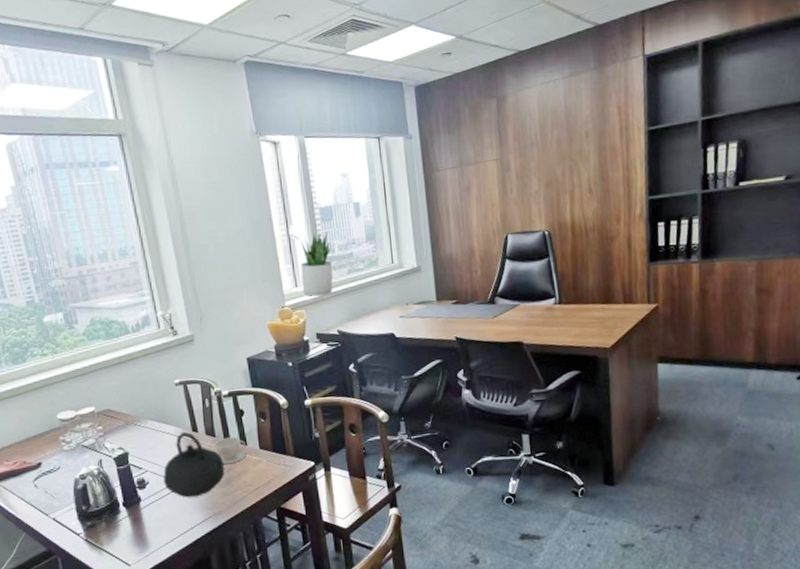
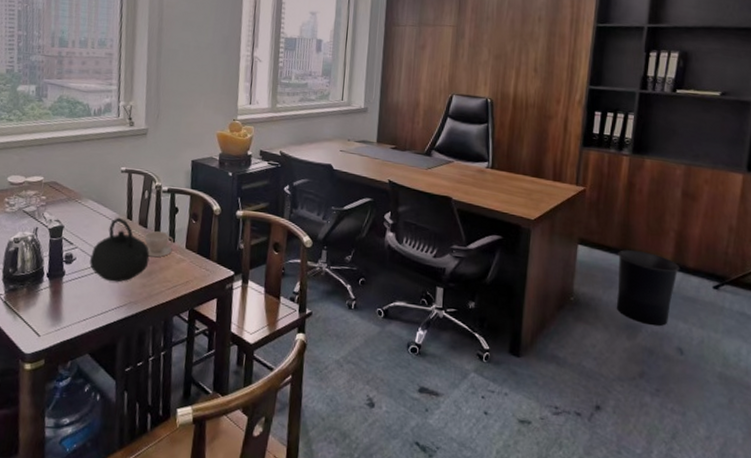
planter: present [300,232,333,297] -> none [255,59,290,118]
waste bin: none [699,357,762,428] -> present [616,250,680,326]

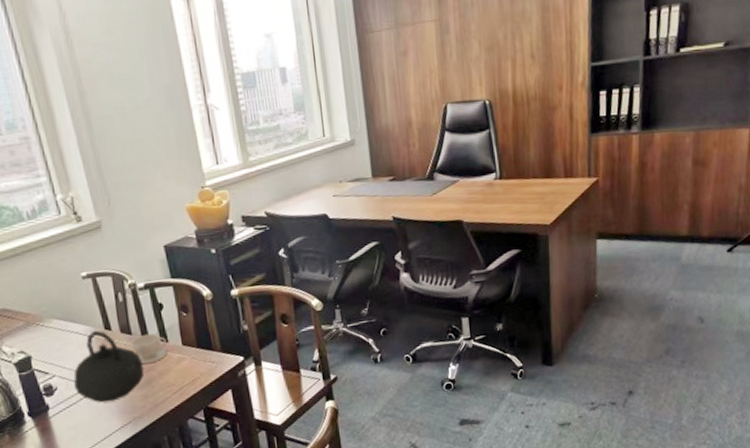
waste bin: present [616,250,680,326] -> none [636,231,696,303]

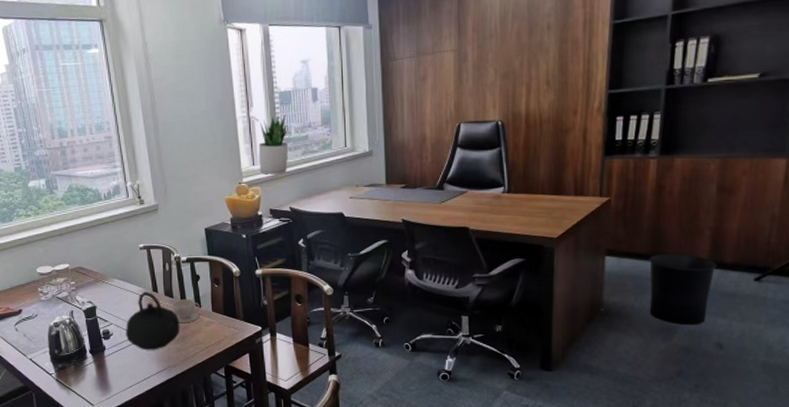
planter: none [221,101,259,175] -> present [258,115,289,175]
waste bin: none [636,231,696,303] -> present [649,254,717,324]

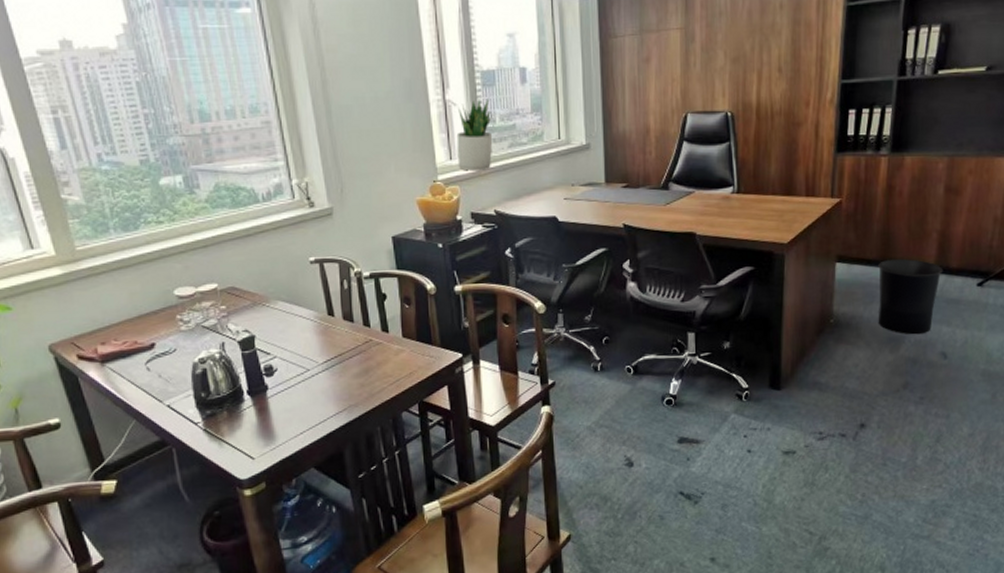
teapot: present [126,291,180,350] -> none [294,315,363,387]
teacup: present [172,298,200,323] -> none [353,322,388,353]

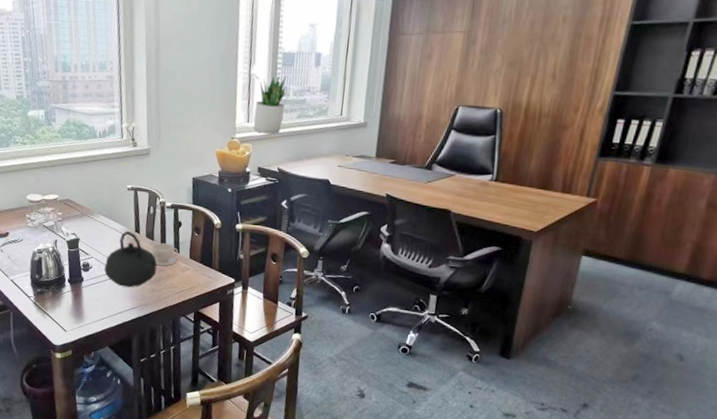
teapot: none [294,315,363,387] -> present [104,230,157,288]
teacup: none [353,322,388,353] -> present [152,242,178,266]
waste bin: present [878,259,943,334] -> none [616,261,693,334]

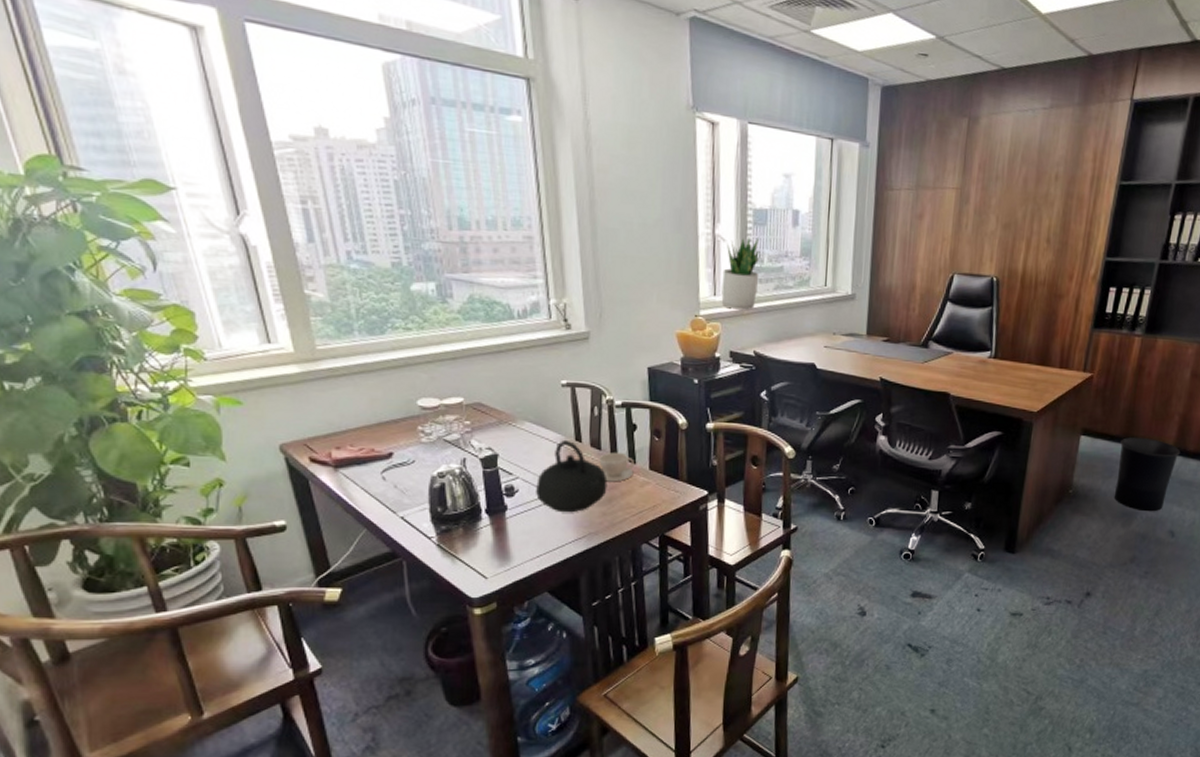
waste bin: none [616,261,693,334] -> present [1114,437,1181,511]

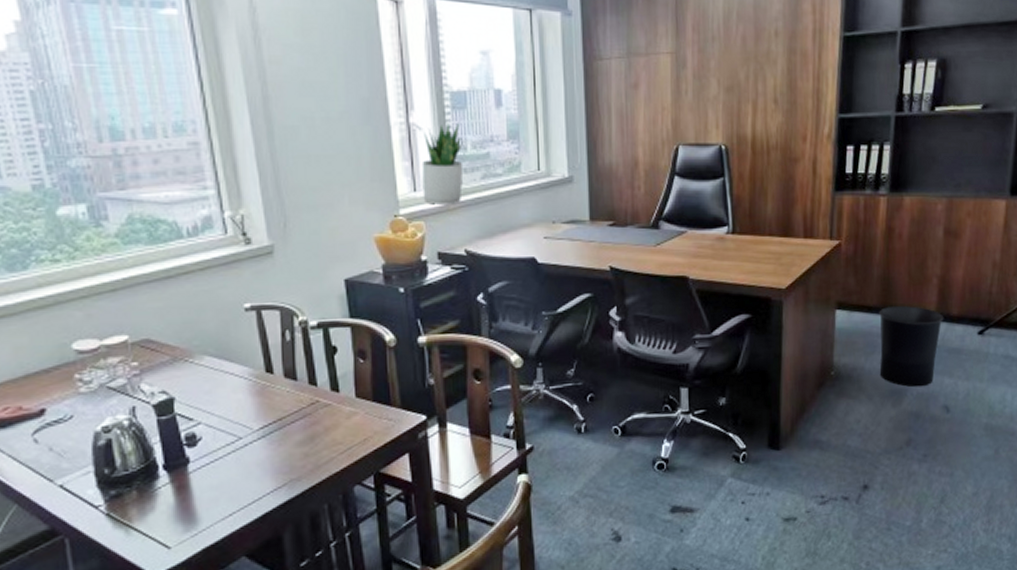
teapot: present [536,439,608,513] -> none [223,372,308,459]
teacup: present [599,452,634,482] -> none [296,380,338,417]

